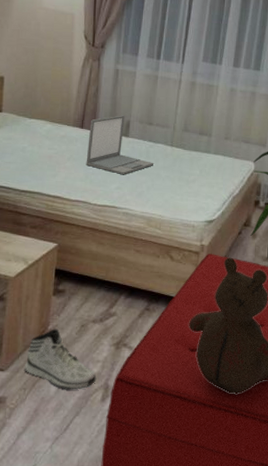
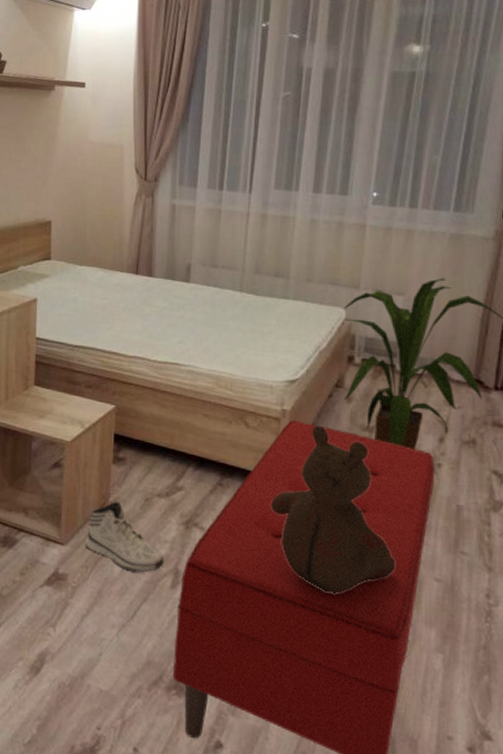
laptop: present [86,115,154,175] -> none [143,257,221,327]

